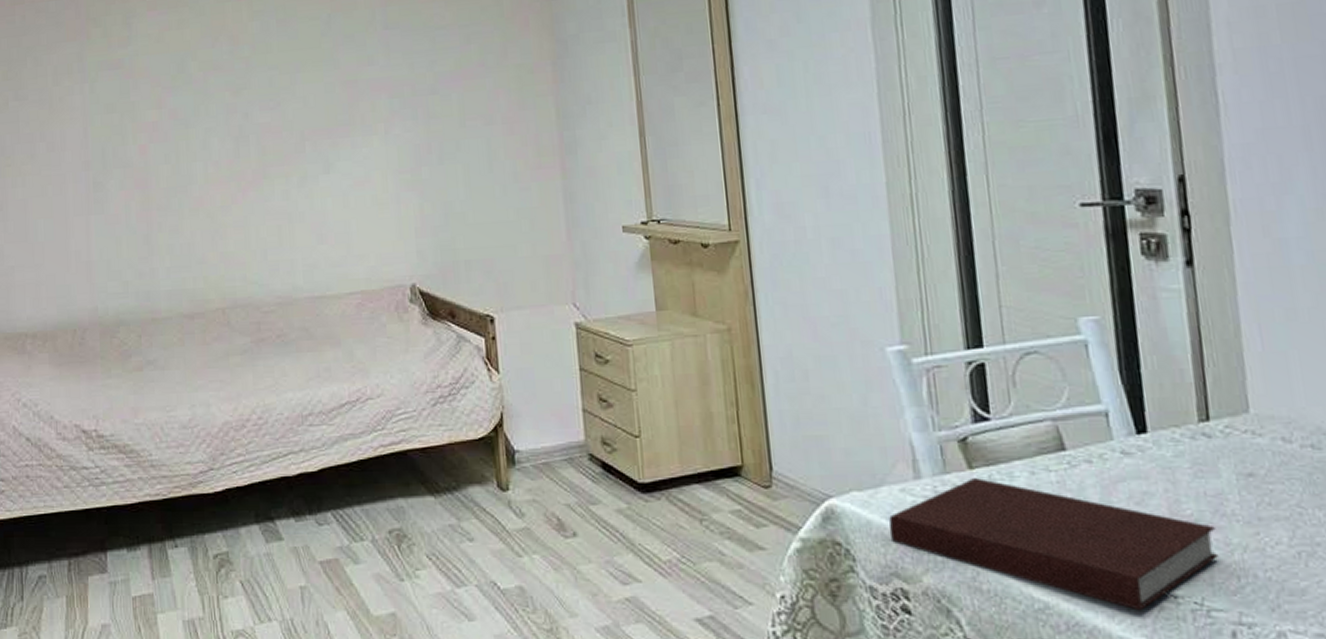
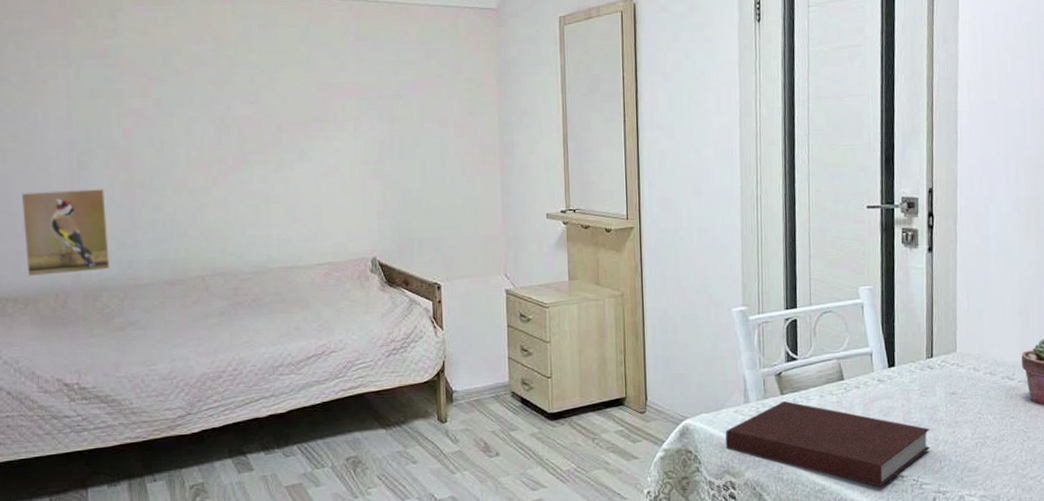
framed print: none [39,211,128,311] -> present [21,188,111,277]

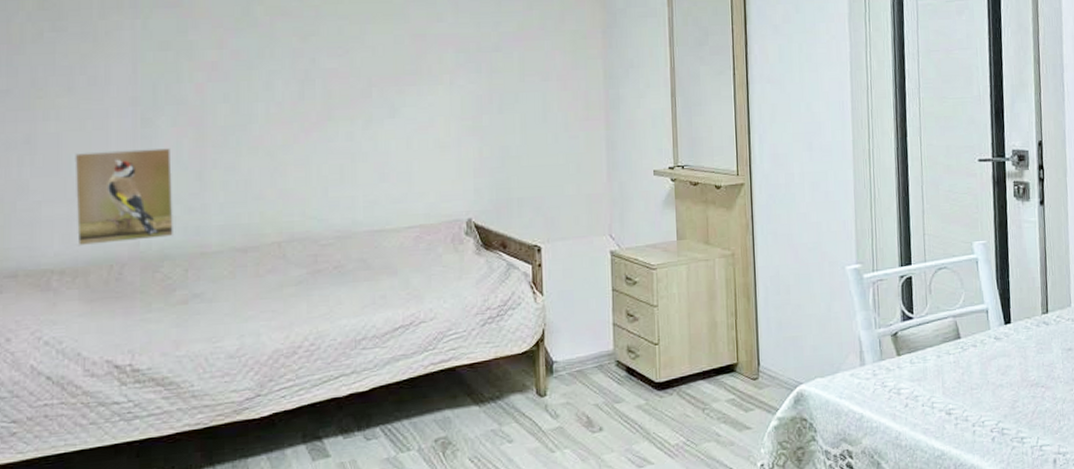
notebook: present [725,400,931,488] -> none [841,361,1049,451]

